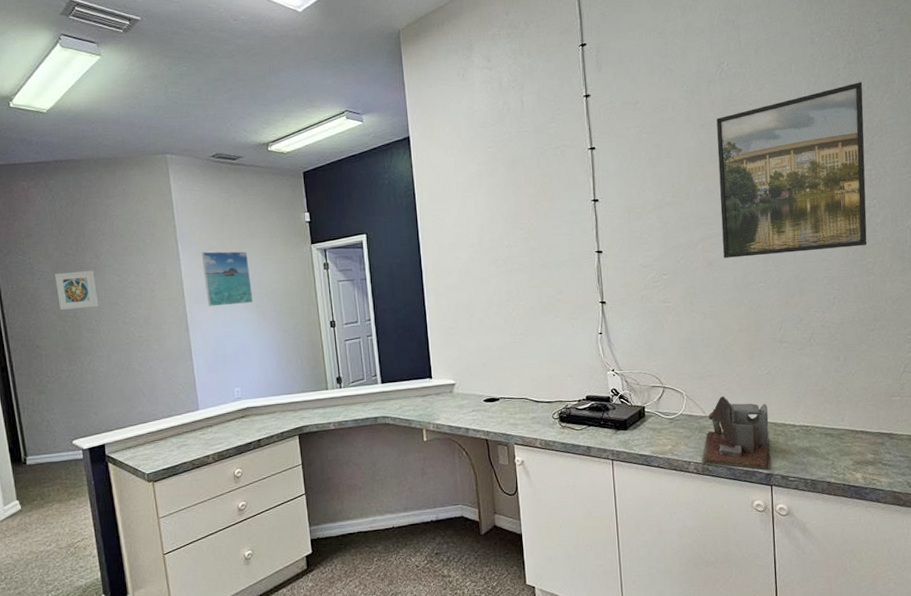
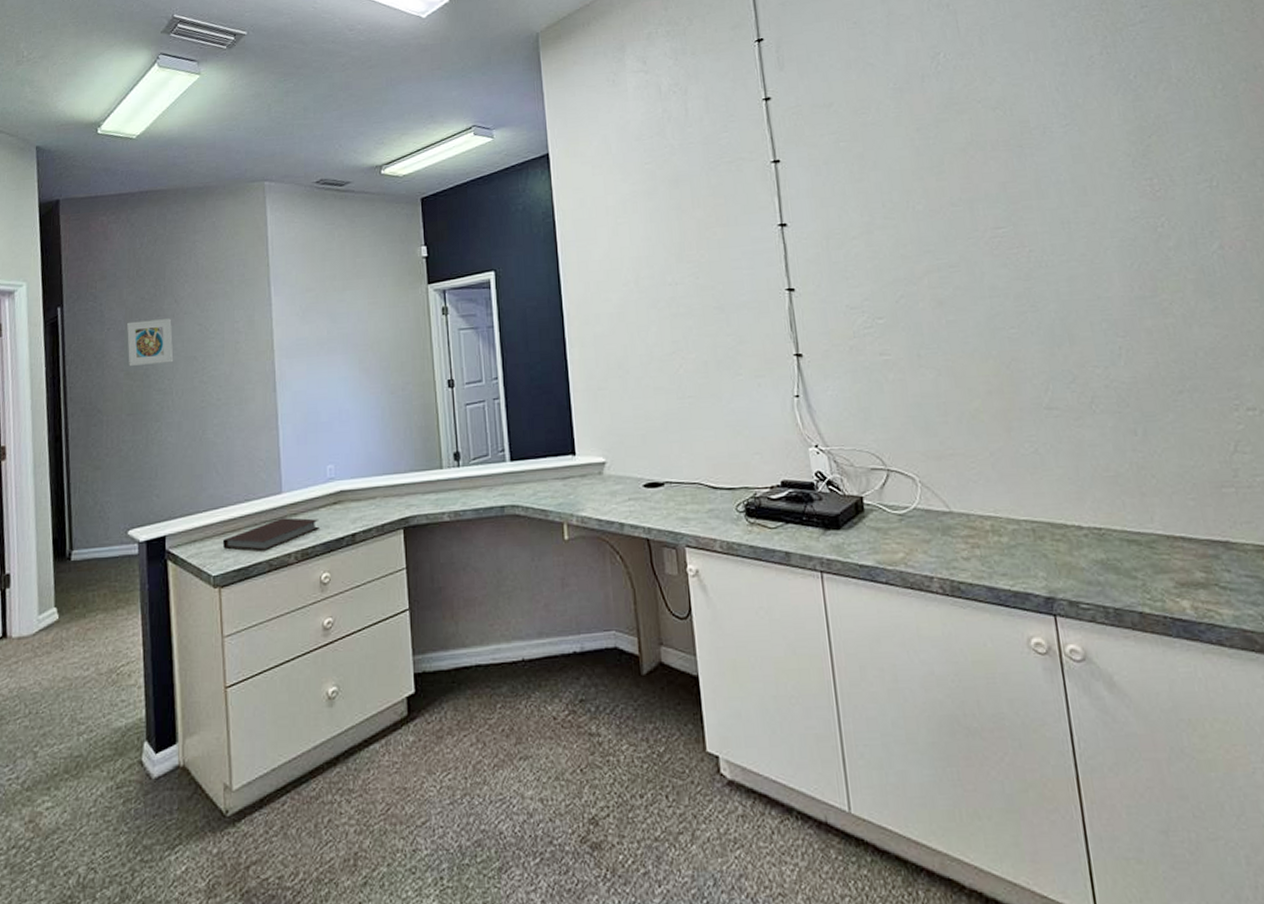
notebook: none [153,428,231,454] -> present [223,518,319,551]
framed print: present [201,251,253,307] -> none [297,293,354,362]
desk organizer: present [701,396,771,469] -> none [948,483,1051,591]
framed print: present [716,82,867,258] -> none [935,70,1159,296]

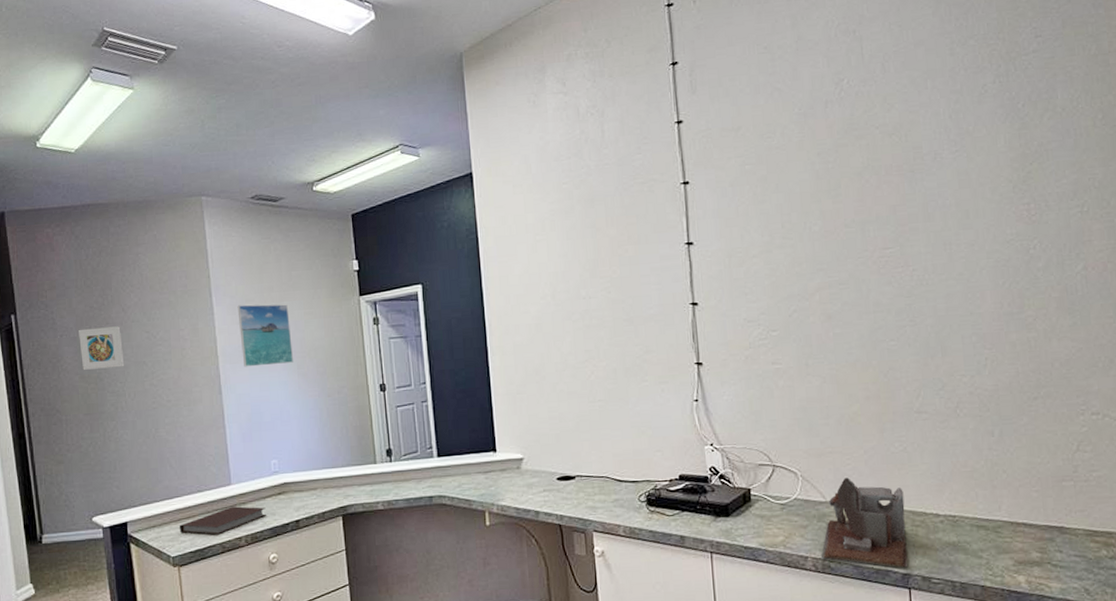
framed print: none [297,293,354,362] -> present [237,304,293,367]
desk organizer: none [948,483,1051,591] -> present [820,477,909,568]

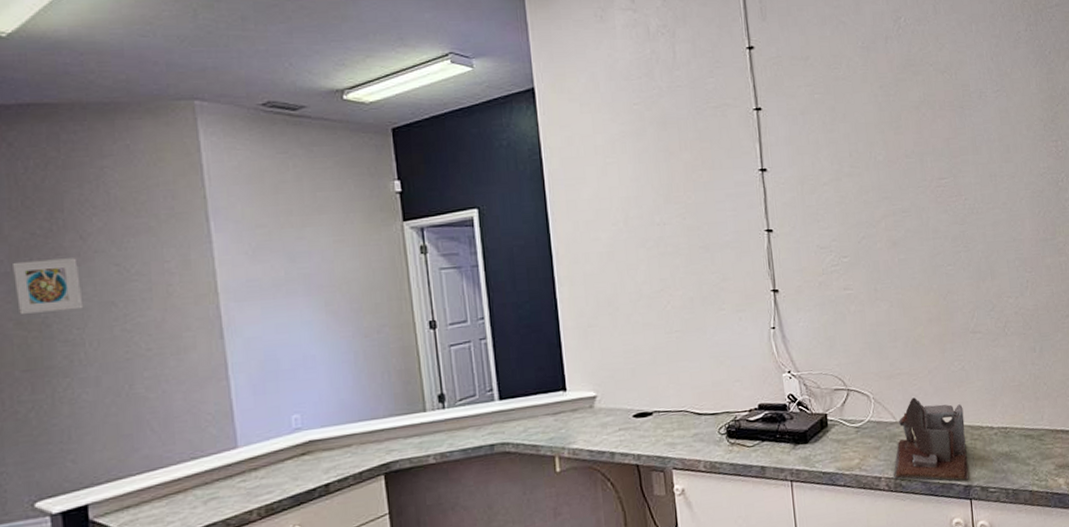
notebook: present [180,506,266,535] -> none [165,472,286,513]
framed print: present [237,304,293,367] -> none [244,230,319,306]

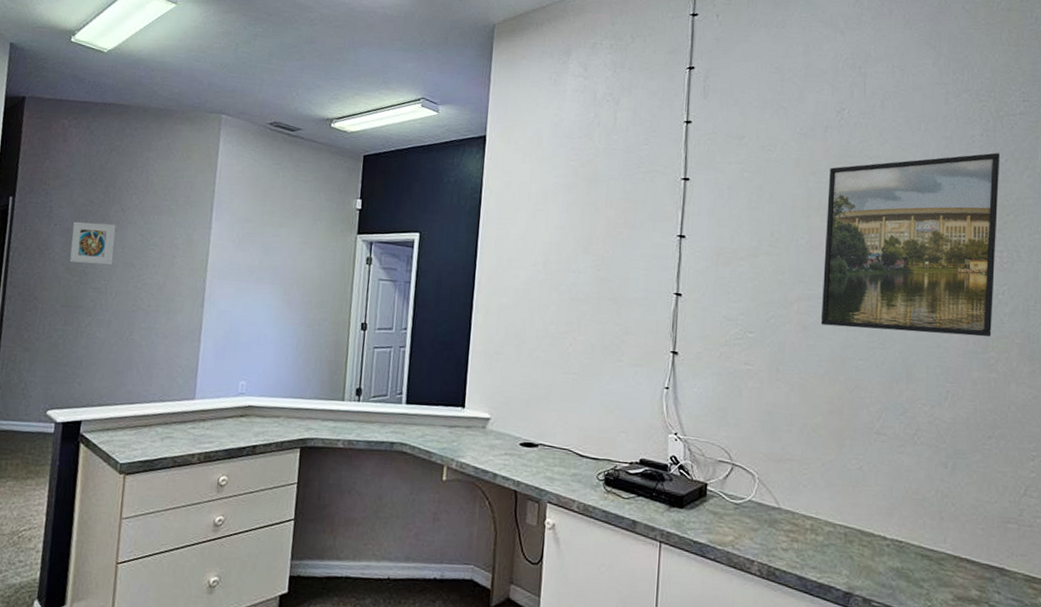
desk organizer: present [893,397,969,481] -> none [766,487,855,586]
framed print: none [895,46,1057,238] -> present [820,152,1001,337]

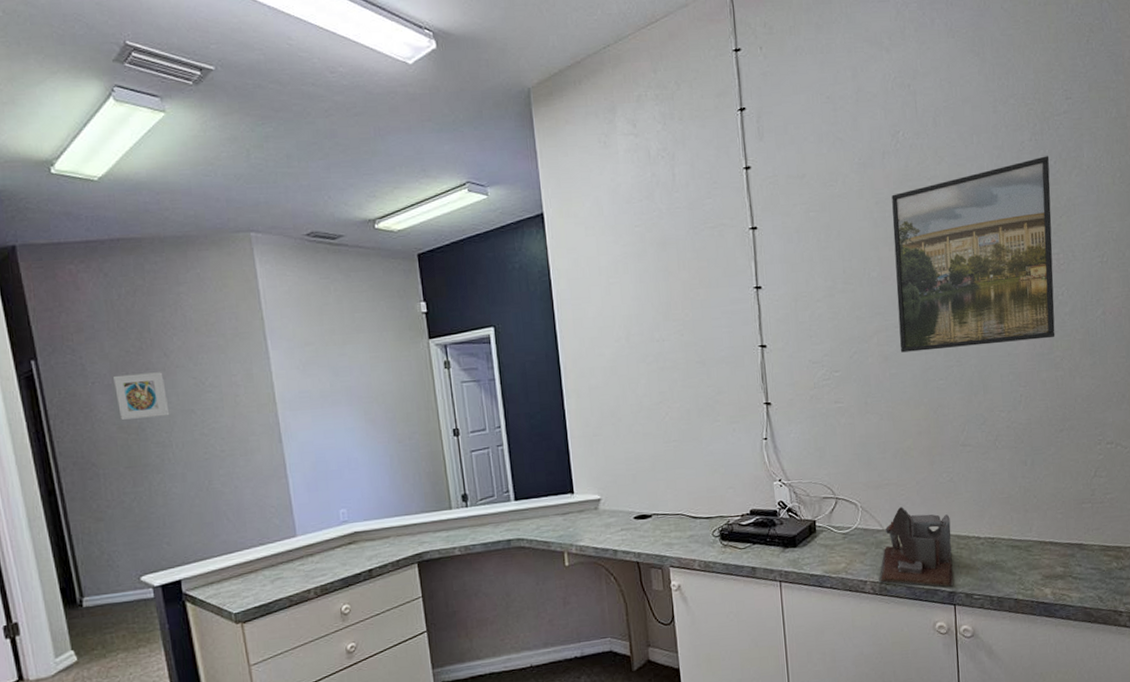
desk organizer: none [766,487,855,586] -> present [878,507,954,587]

